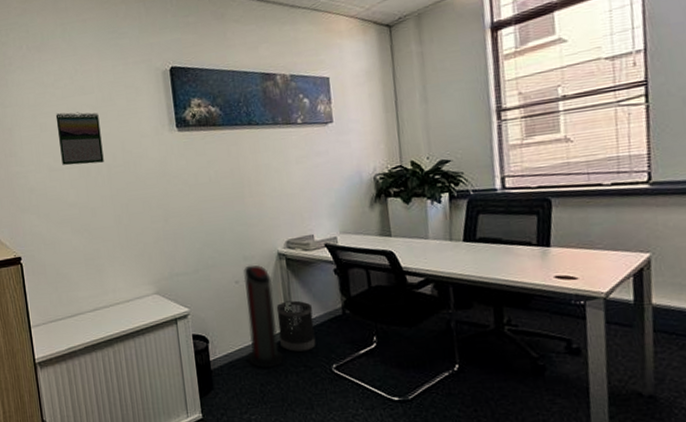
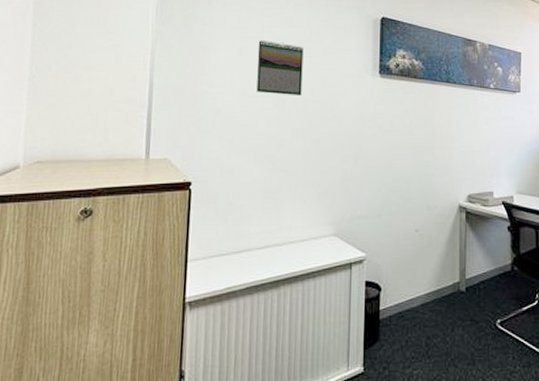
air purifier: present [243,265,284,368] -> none [418,215,453,320]
wastebasket: present [276,300,316,352] -> none [450,253,485,305]

